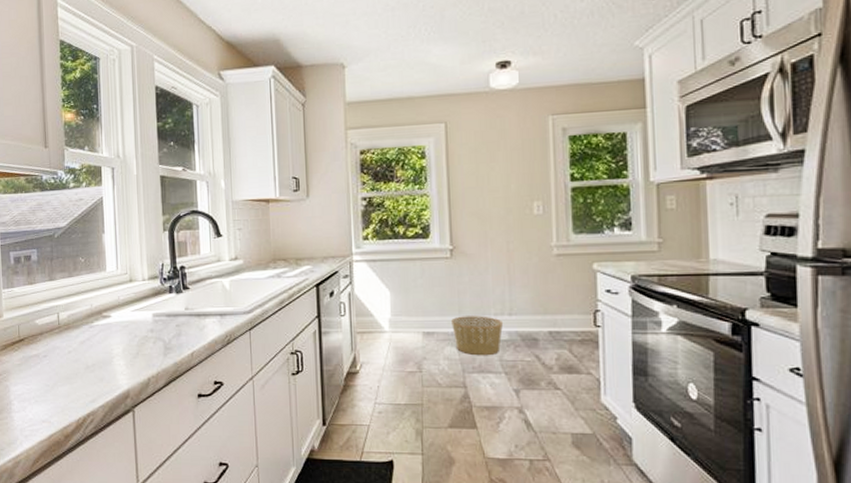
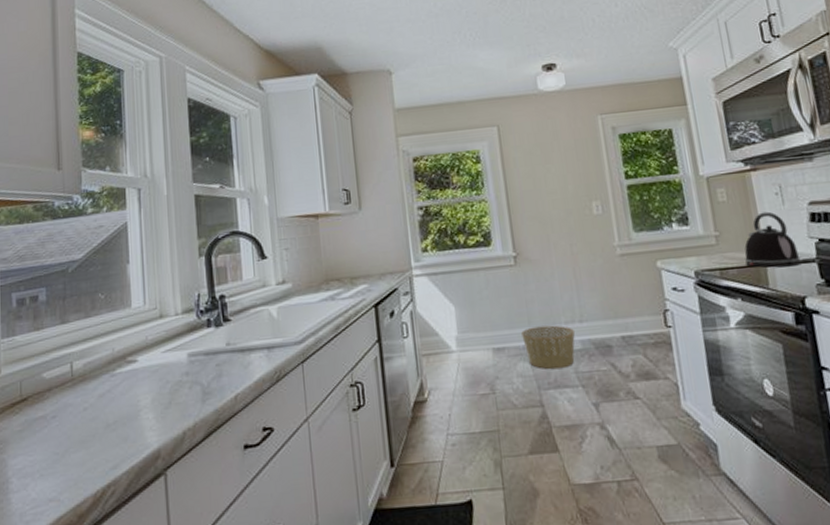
kettle: none [685,221,748,278] -> present [744,211,801,268]

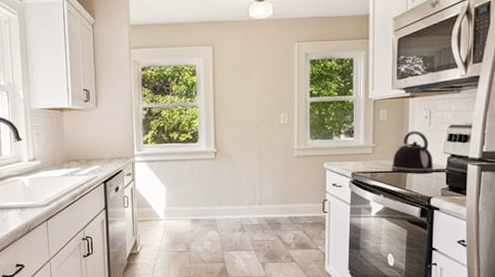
basket: present [521,325,575,370] -> none [214,205,254,237]

